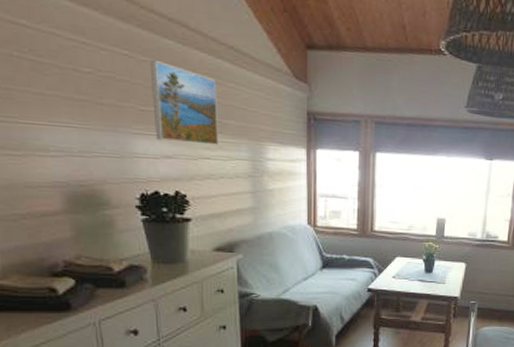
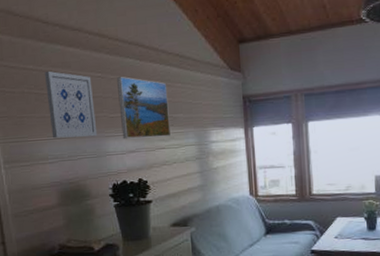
wall art: none [45,32,122,132] -> present [45,71,98,139]

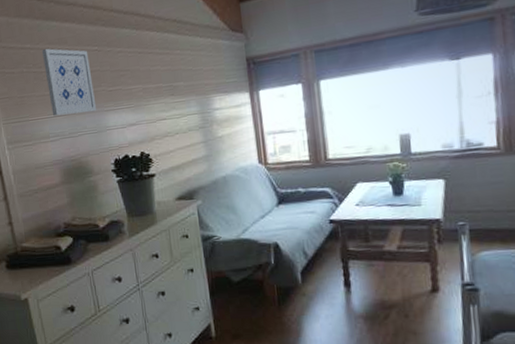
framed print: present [117,77,170,140] -> none [114,48,171,113]

